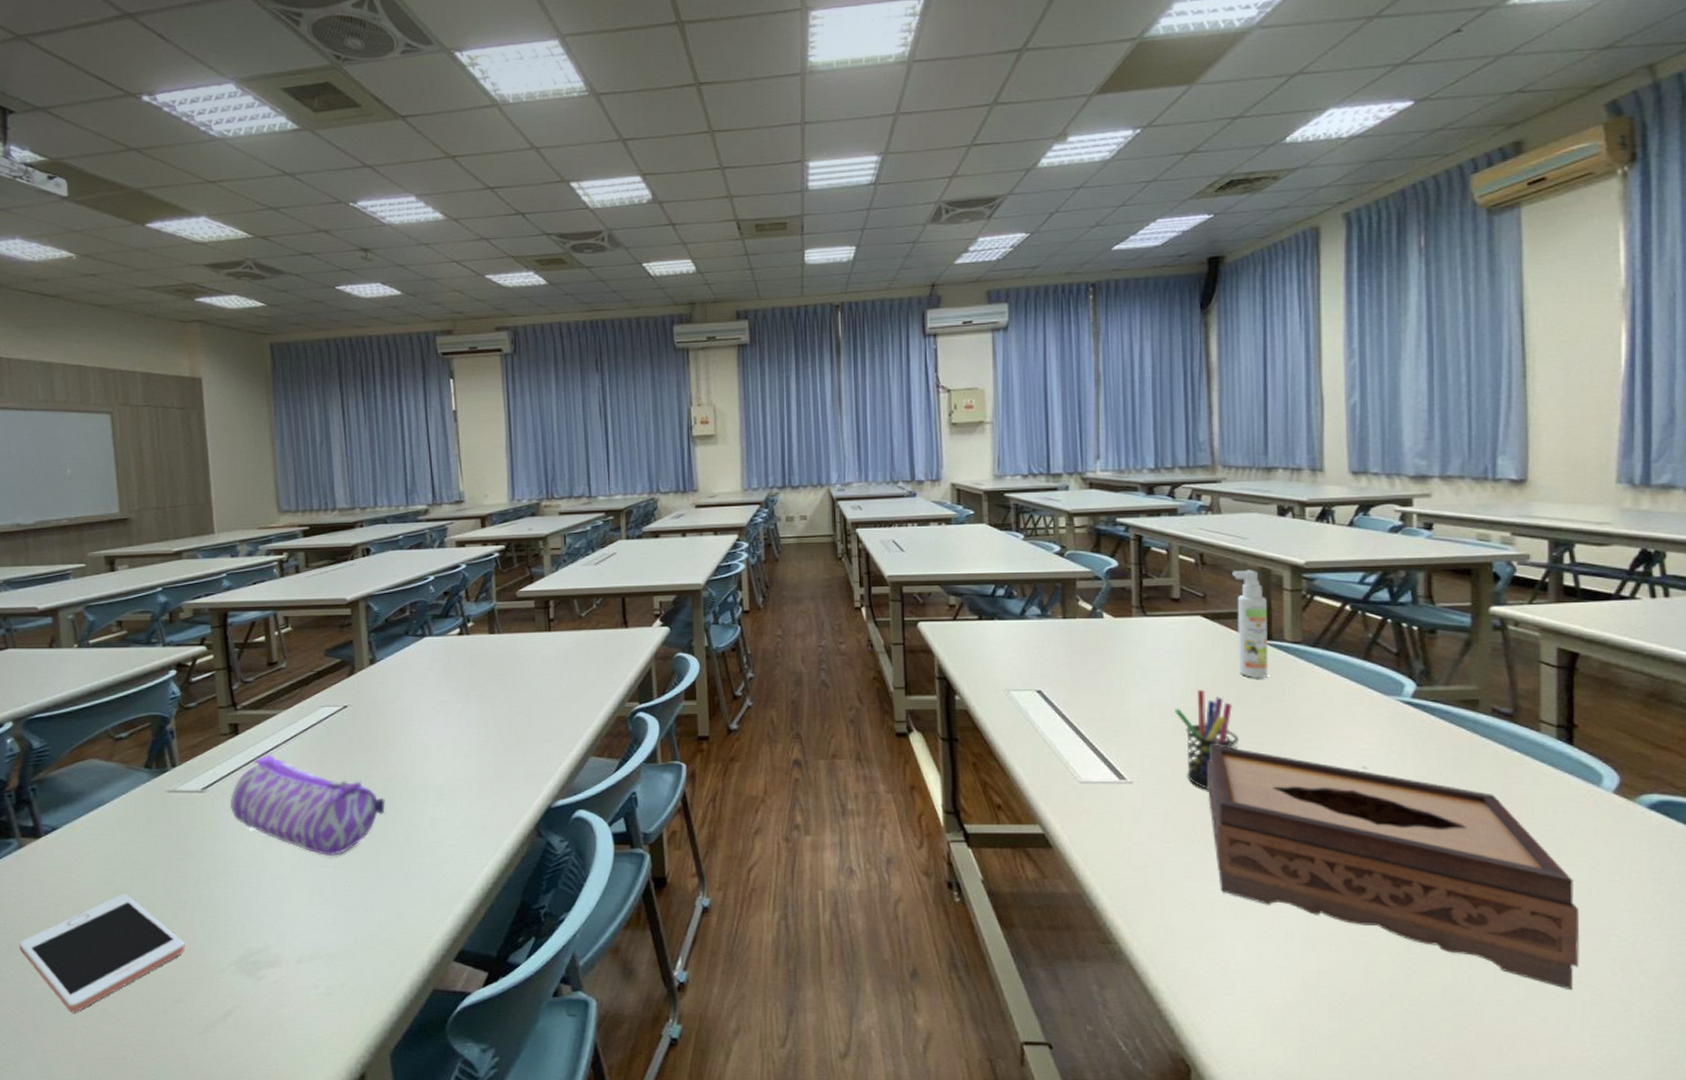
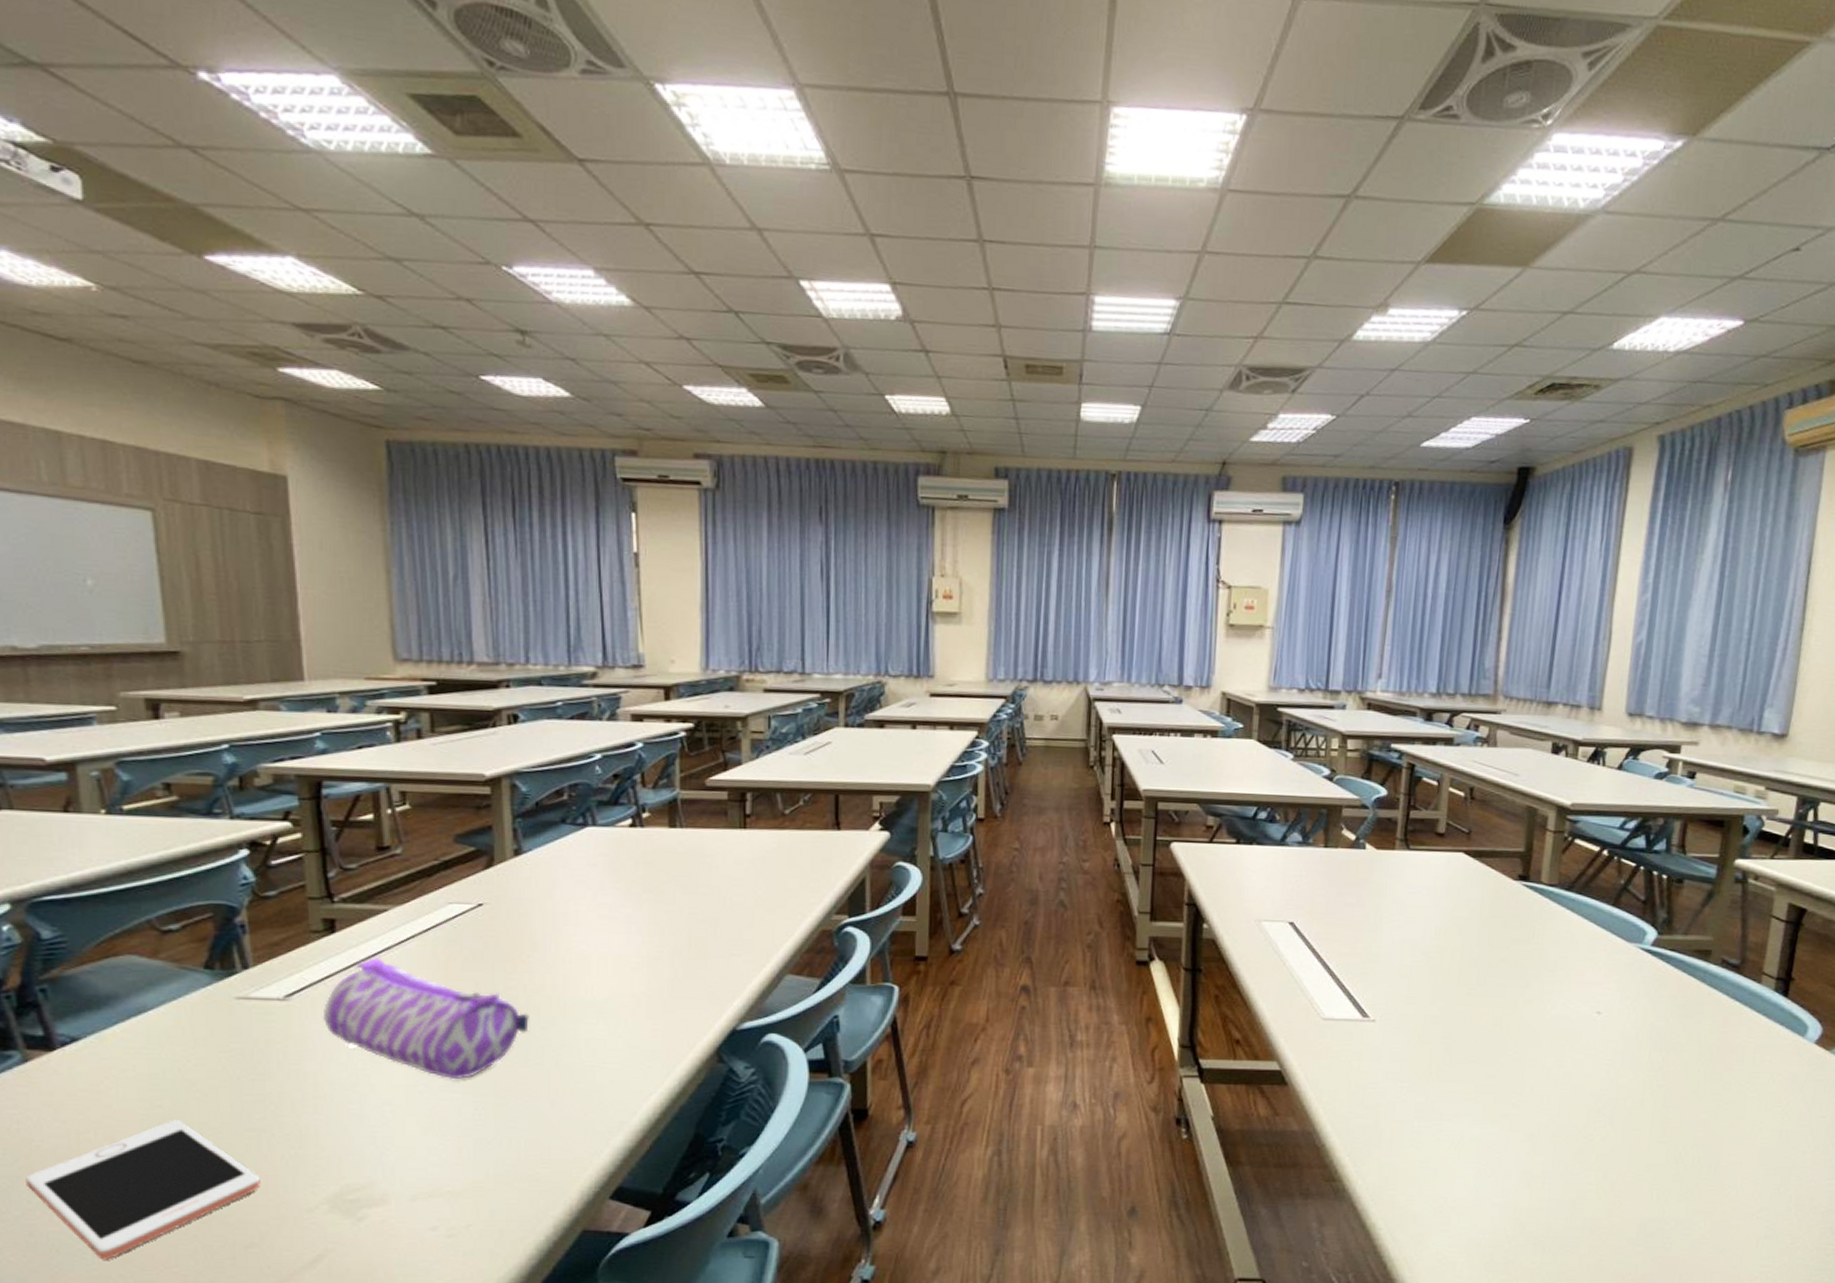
pen holder: present [1174,689,1240,790] -> none [1425,928,1485,1030]
tissue box: present [1208,744,1580,991] -> none [1447,984,1769,1225]
spray bottle: present [1232,569,1269,679] -> none [1492,807,1529,920]

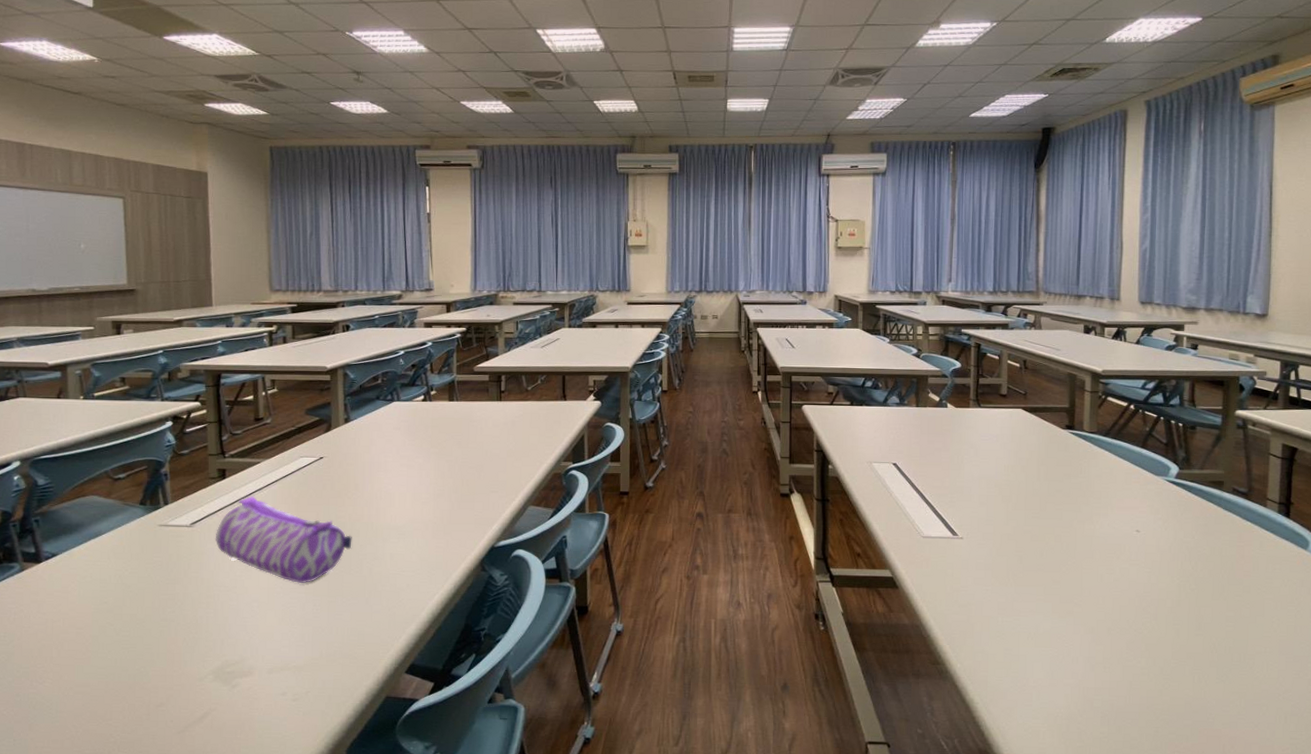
cell phone: present [26,1119,261,1260] -> none [17,612,169,714]

